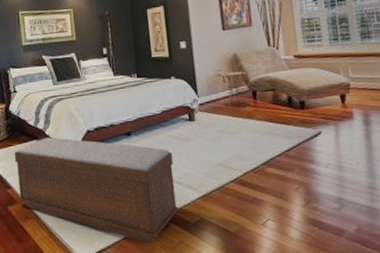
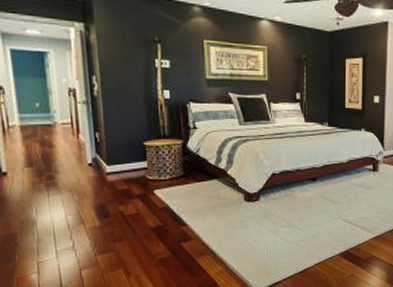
bench: present [14,137,178,244] -> none [190,177,354,277]

